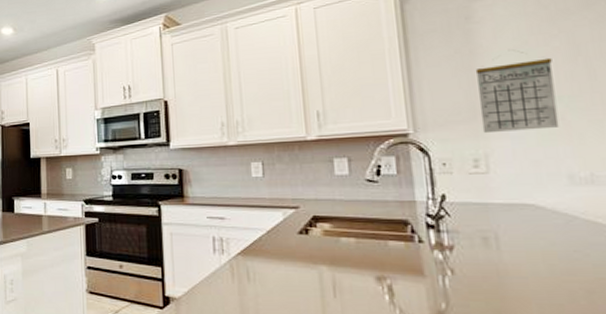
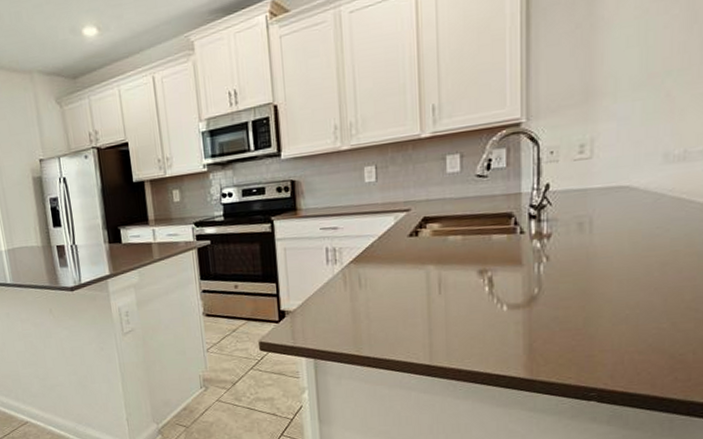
calendar: present [475,51,560,134] -> none [592,21,669,117]

